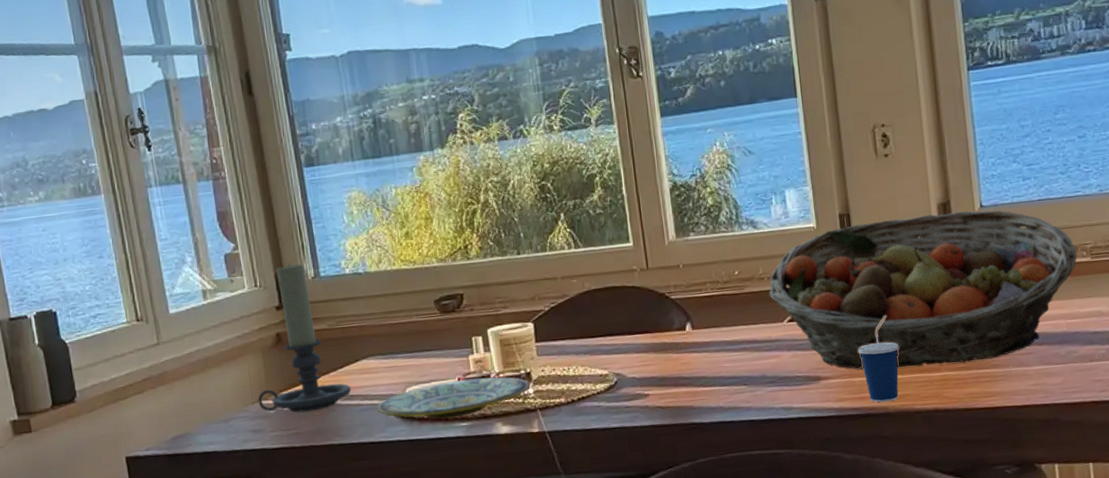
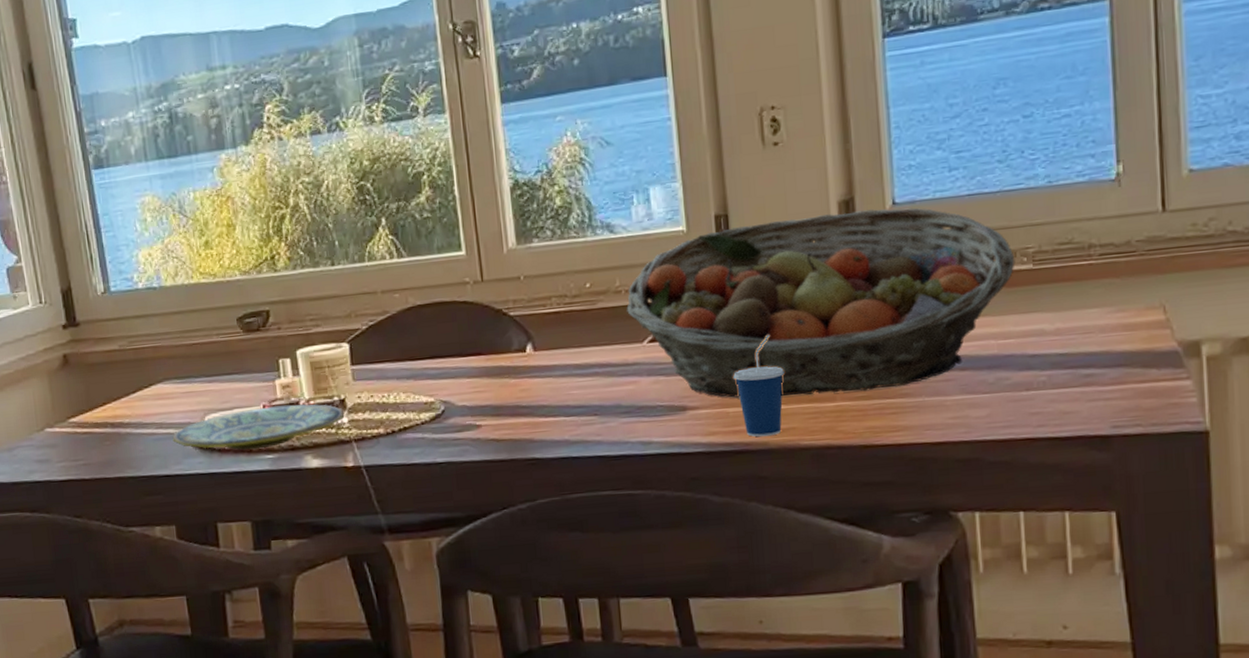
candle holder: present [257,262,352,413] -> none [43,276,145,442]

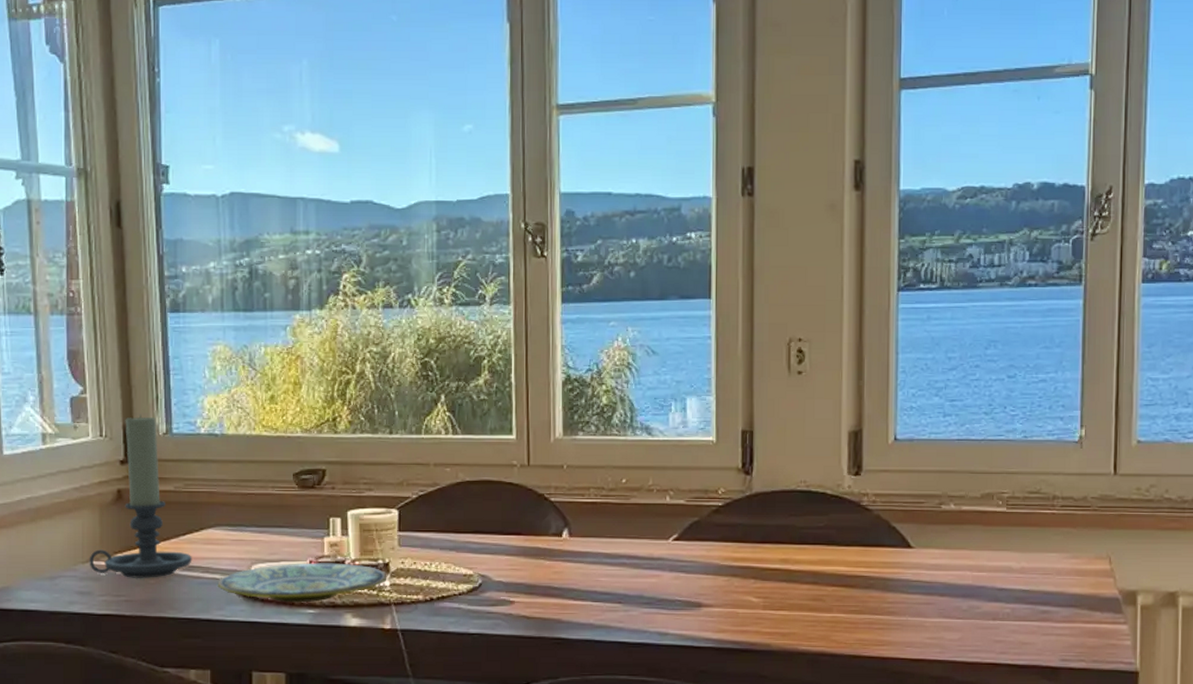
candle holder: none [43,276,145,442] -> present [89,414,192,579]
fruit basket: present [626,207,1015,398] -> none [656,442,992,605]
cup: present [733,334,785,437] -> none [745,544,790,639]

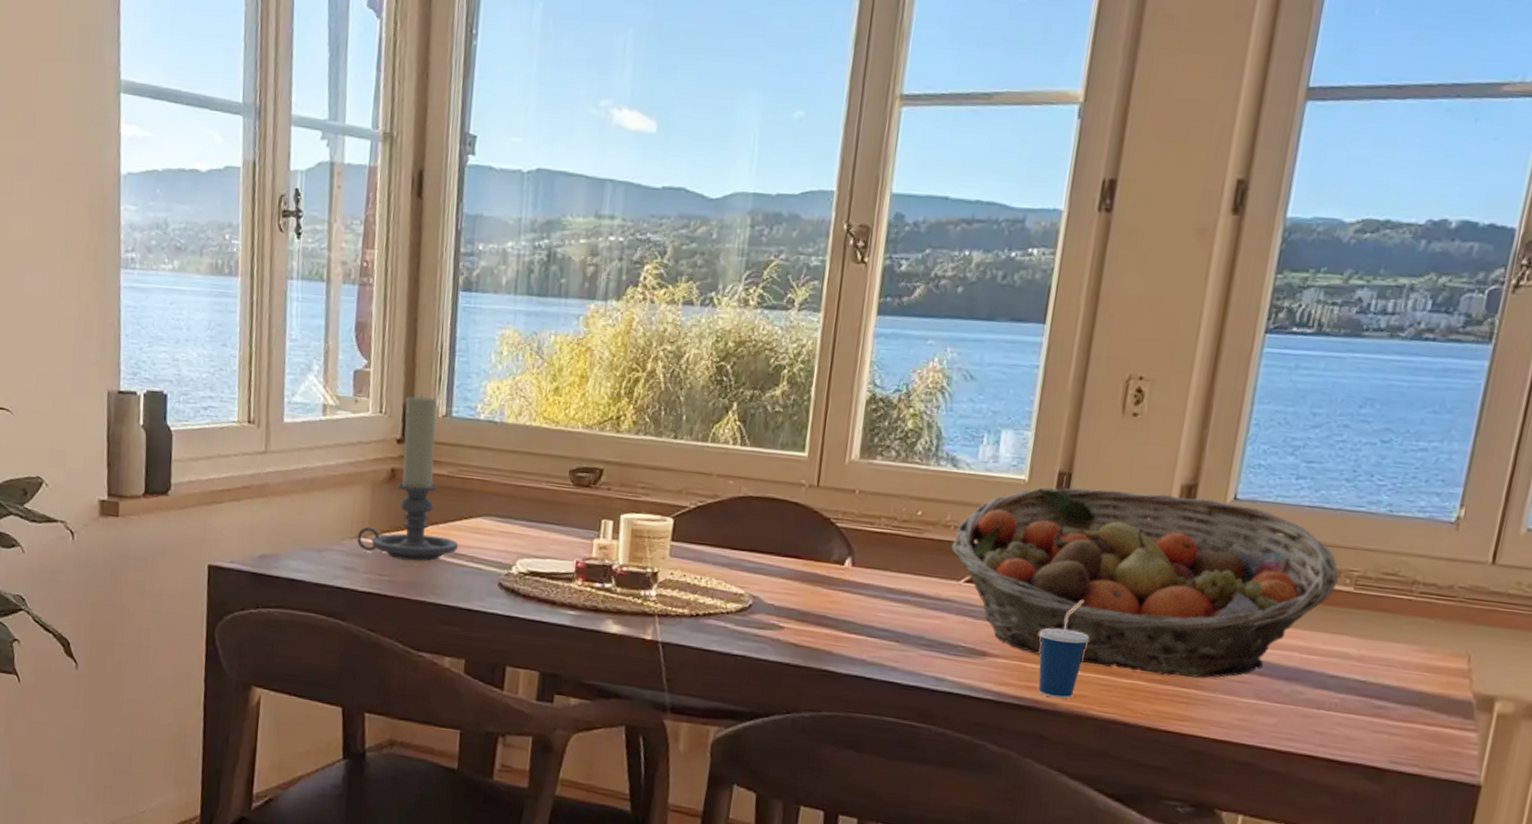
plate: present [217,563,387,603] -> none [480,562,654,604]
fruit basket: none [656,442,992,605] -> present [951,487,1339,678]
cup: none [745,544,790,639] -> present [1038,599,1090,699]

